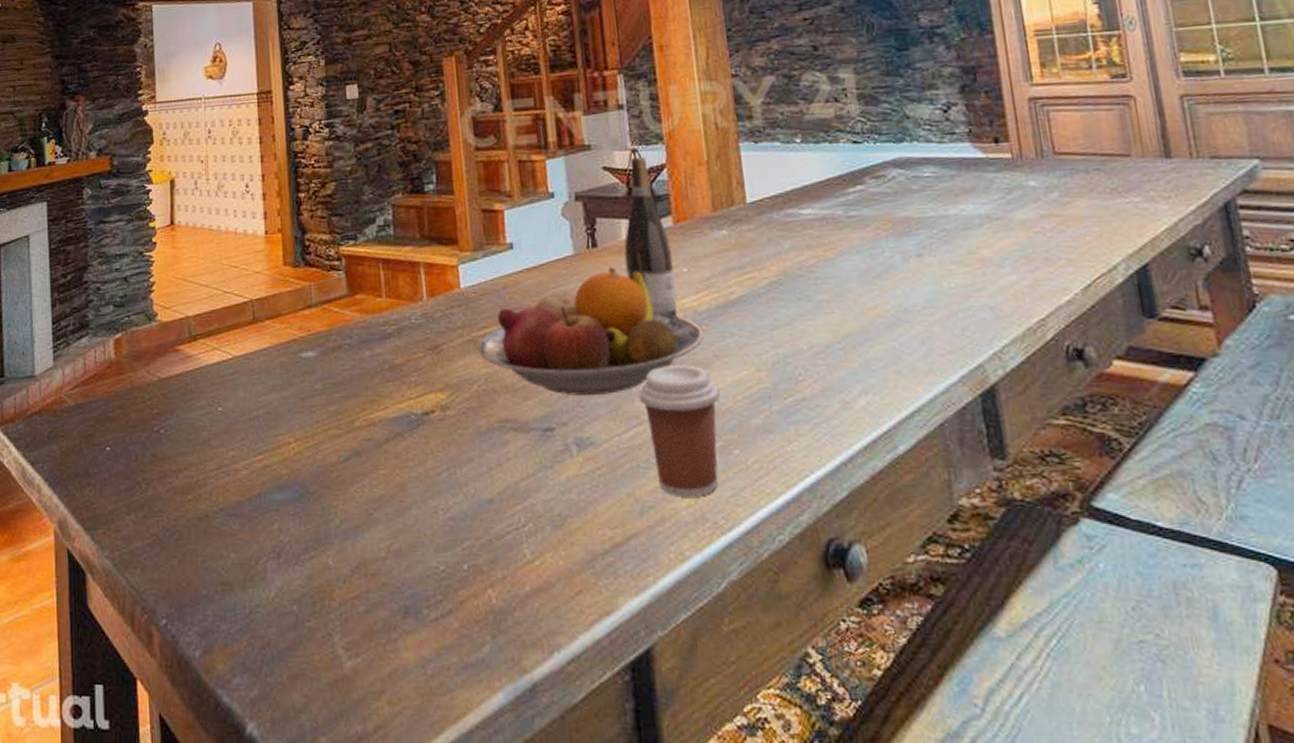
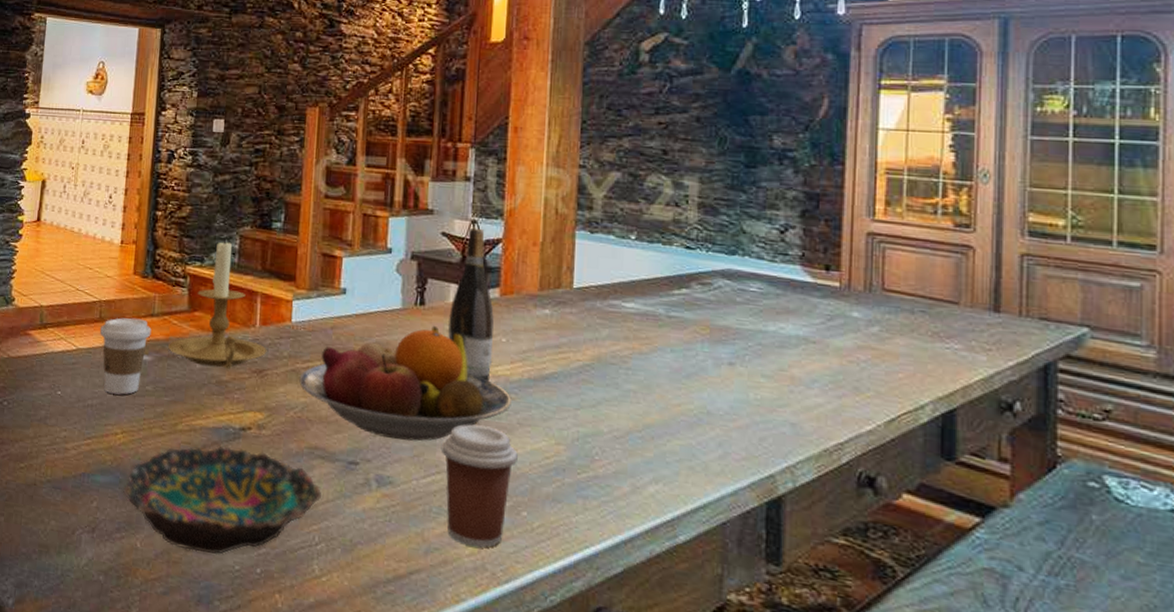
coffee cup: none [255,312,312,400] -> present [99,317,152,395]
bowl: none [305,434,520,558] -> present [123,446,321,554]
candle holder: none [331,210,439,352] -> present [167,238,267,369]

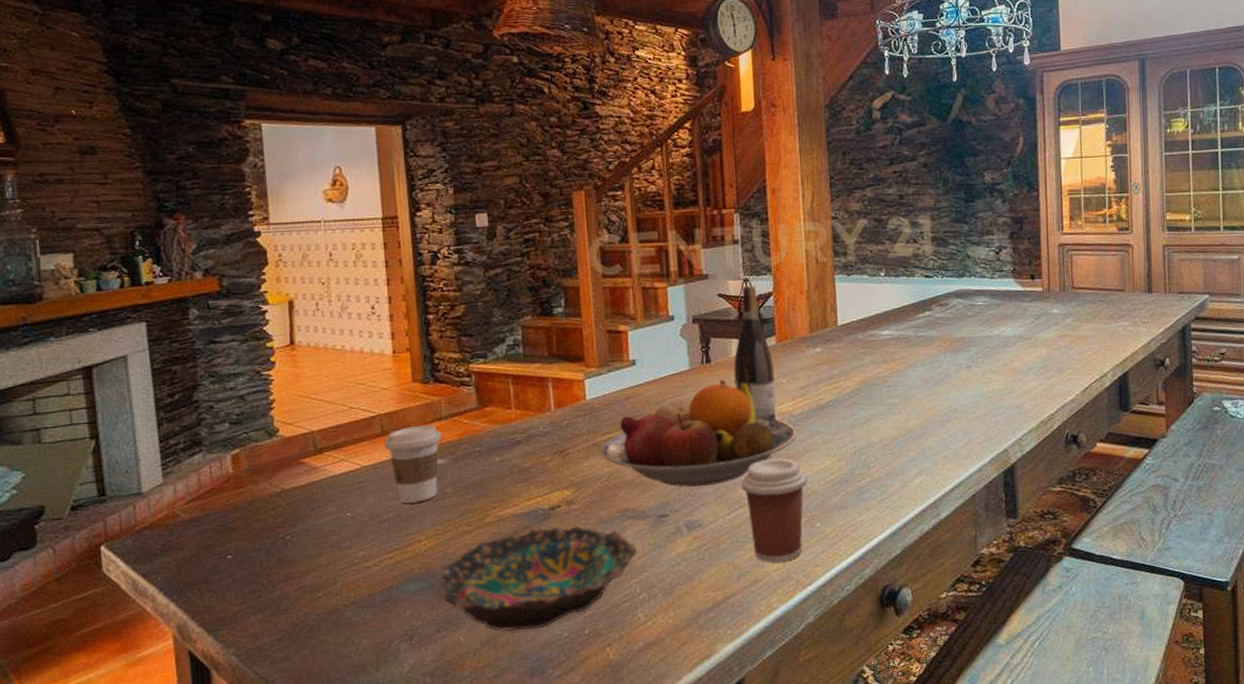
candle holder: present [167,238,267,369] -> none [461,331,566,458]

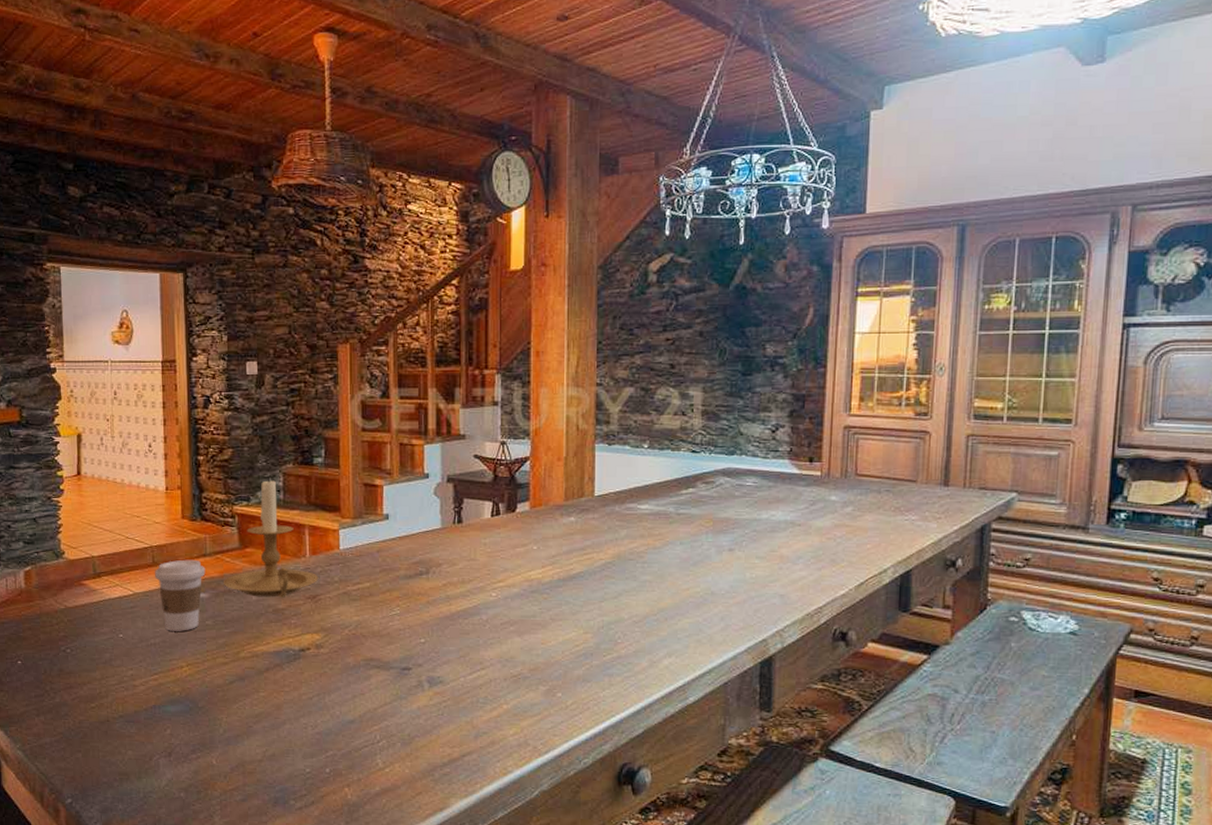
bowl: present [437,525,637,632] -> none [194,667,379,761]
candle holder: none [461,331,566,458] -> present [222,477,319,598]
fruit bowl: present [601,379,797,487] -> none [351,540,544,644]
wine bottle: present [734,285,776,420] -> none [485,448,525,585]
coffee cup: present [740,458,807,562] -> none [484,624,551,727]

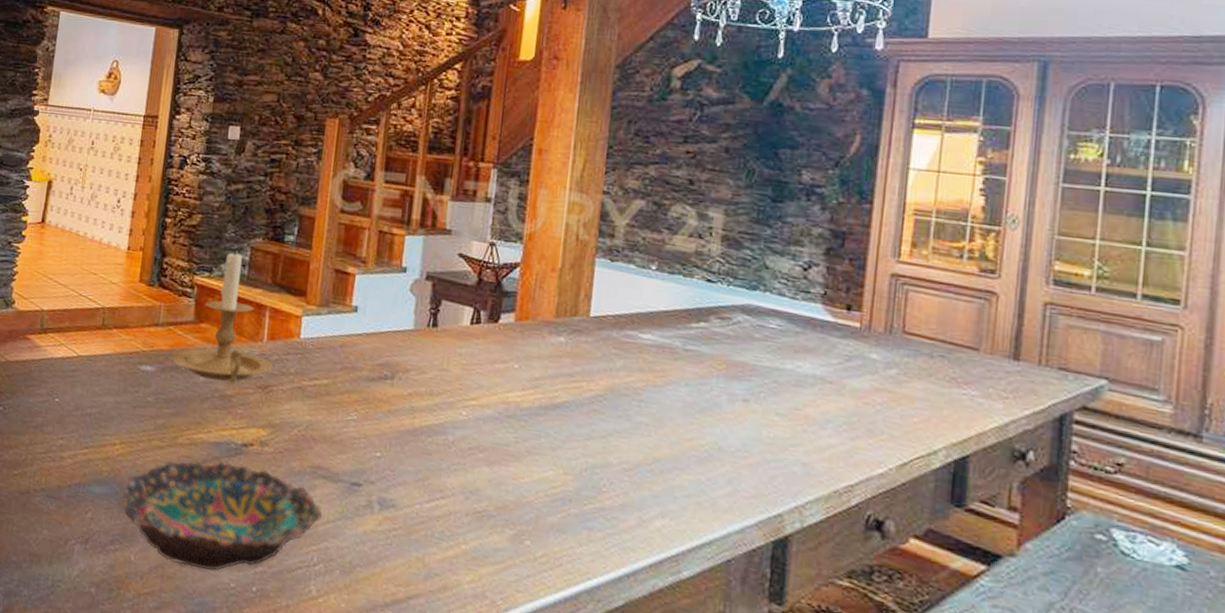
coffee cup: present [154,559,206,631] -> none [101,326,156,405]
bowl: none [194,667,379,761] -> present [119,461,323,571]

